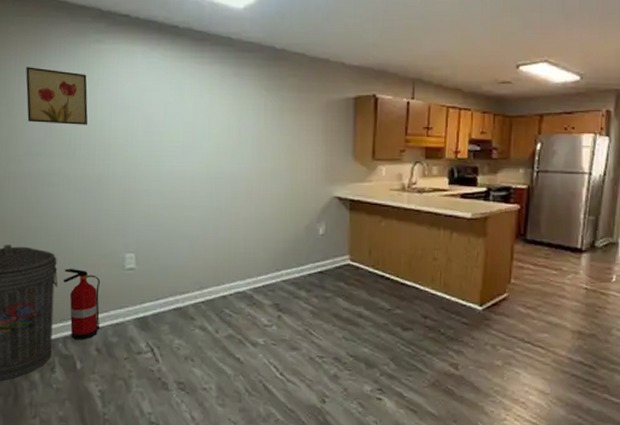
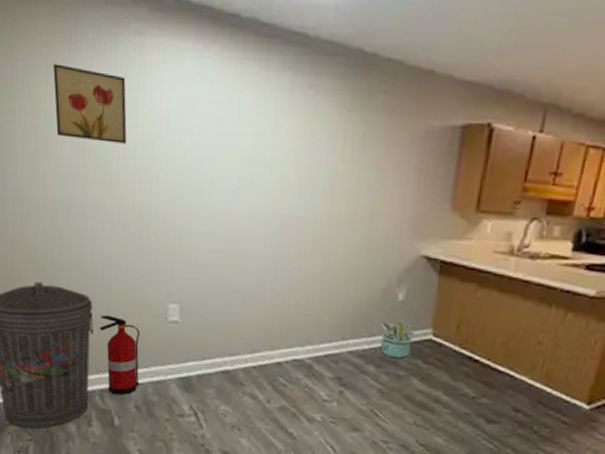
decorative plant: none [307,250,336,283] -> present [379,320,415,359]

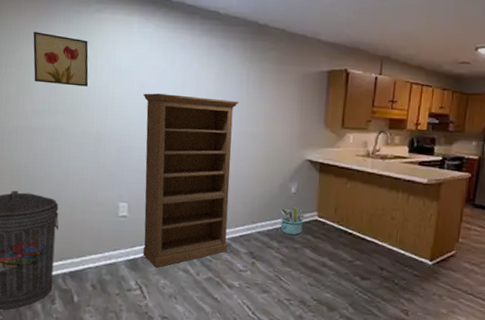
fire extinguisher: present [99,314,140,396] -> none [63,213,96,277]
bookshelf: none [198,154,331,390] -> present [143,93,239,268]

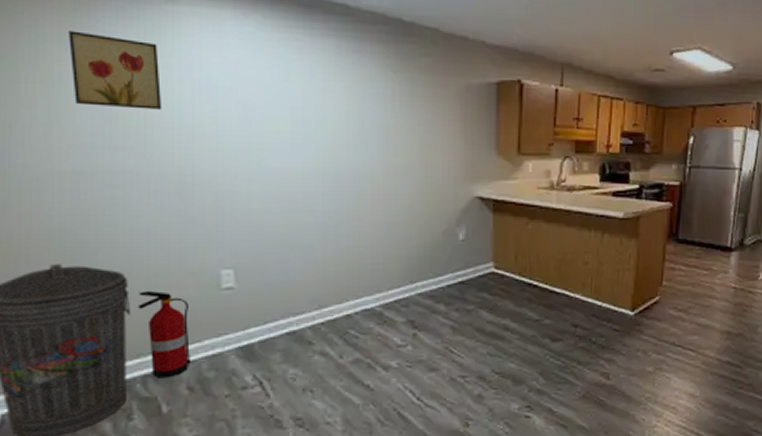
fire extinguisher: none [63,213,96,277] -> present [137,290,192,379]
bookshelf: present [143,93,239,268] -> none [247,116,383,354]
decorative plant: present [280,206,305,236] -> none [446,258,479,295]

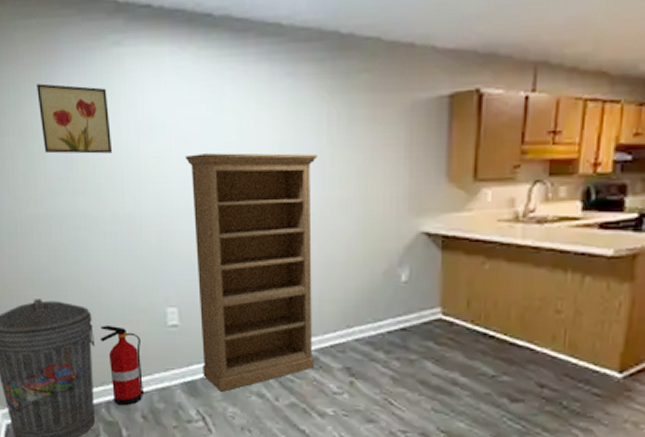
bookshelf: none [247,116,383,354] -> present [185,153,318,392]

